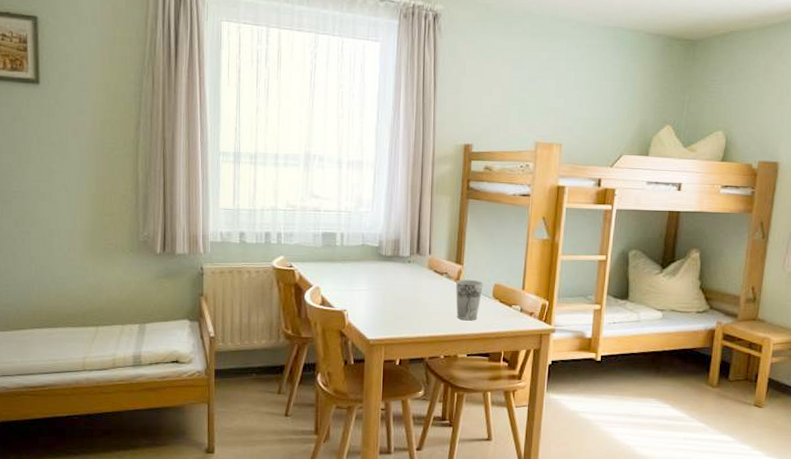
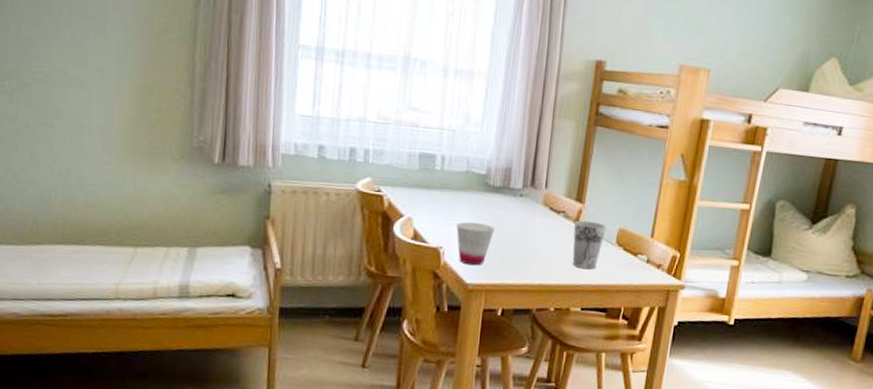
cup: none [357,287,389,324] -> present [456,221,495,266]

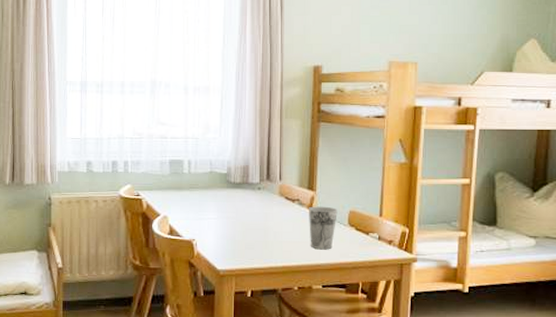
cup: present [456,221,495,266] -> none [205,215,239,254]

